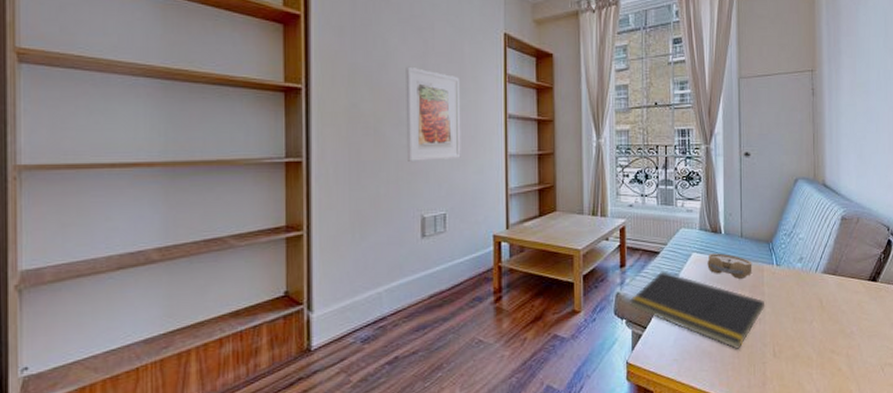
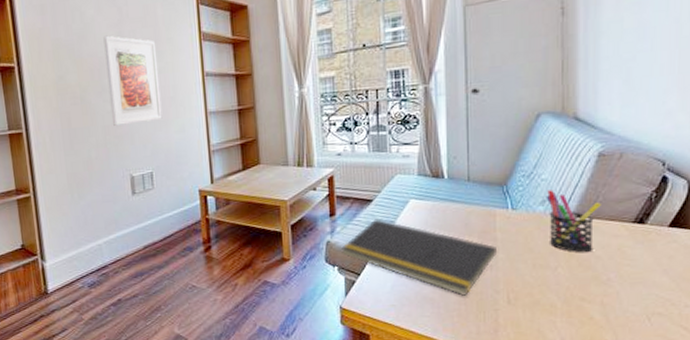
alarm clock: present [707,253,752,279] -> none [428,199,482,225]
pen holder: none [803,248,846,308] -> present [546,190,602,253]

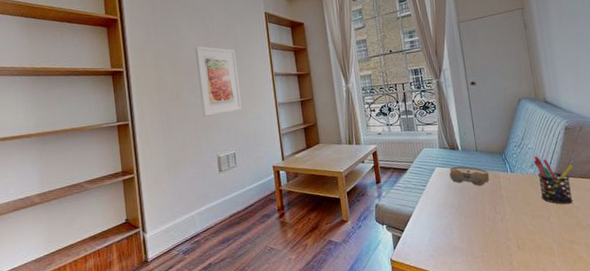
notepad: present [341,219,498,296] -> none [387,184,505,244]
alarm clock: none [428,199,482,225] -> present [449,166,490,186]

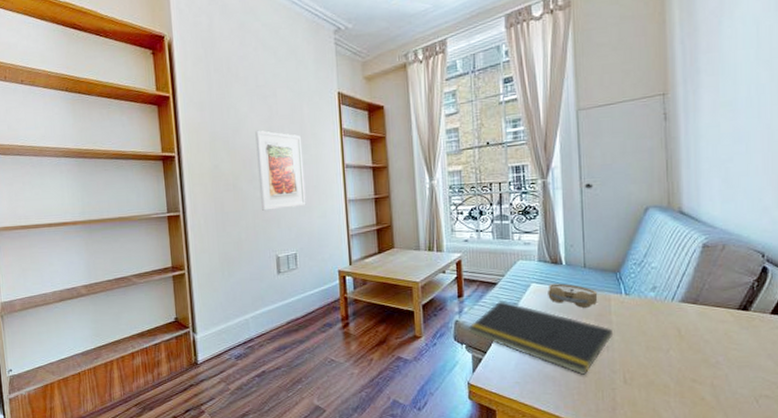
notepad: none [387,184,505,244] -> present [469,301,614,375]
pen holder: present [533,156,574,205] -> none [656,277,709,337]

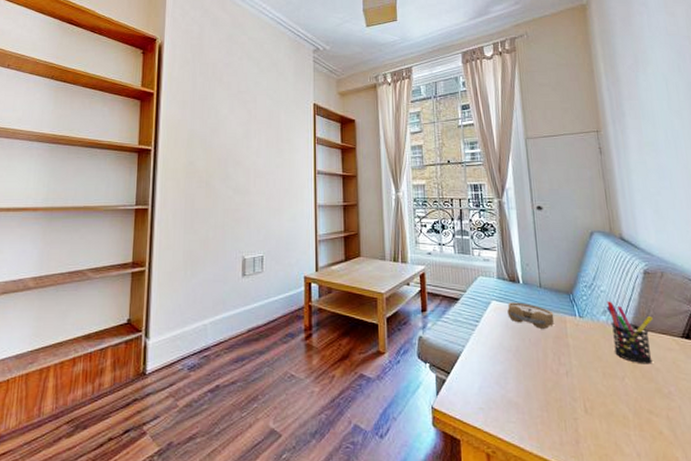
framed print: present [255,130,306,211] -> none [231,131,277,210]
notepad: present [469,301,614,375] -> none [432,317,571,402]
pen holder: none [656,277,709,337] -> present [606,301,654,365]

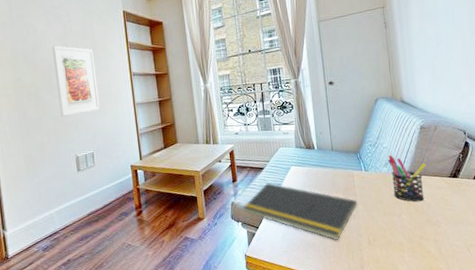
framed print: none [231,131,277,210] -> present [52,45,100,116]
notepad: none [432,317,571,402] -> present [243,182,358,240]
alarm clock: present [507,302,554,329] -> none [304,165,344,184]

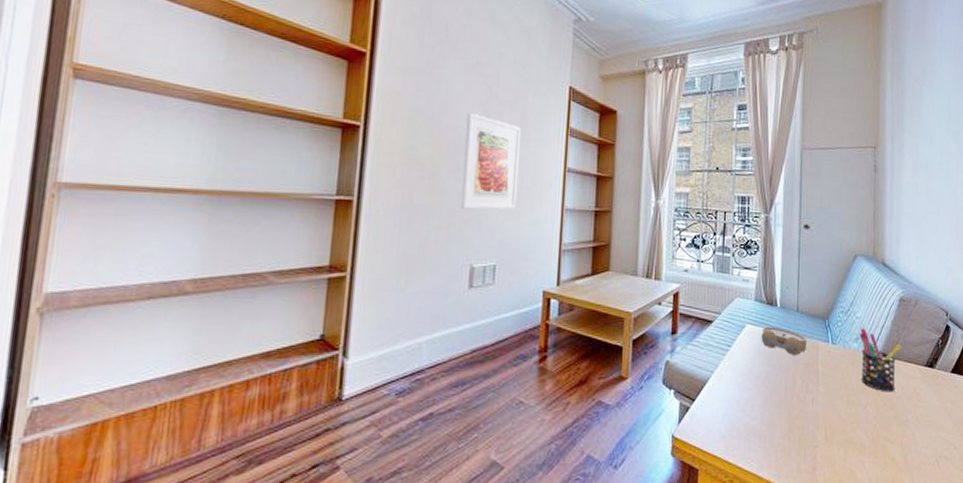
notepad: present [243,182,358,240] -> none [679,341,819,430]
alarm clock: none [304,165,344,184] -> present [761,326,807,355]

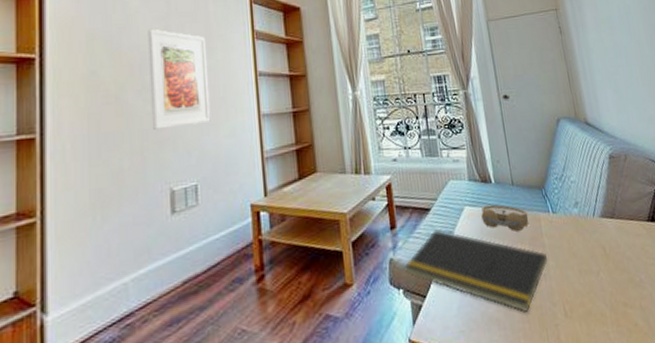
notepad: none [679,341,819,430] -> present [405,229,548,312]
pen holder: present [859,328,903,392] -> none [577,191,624,255]

